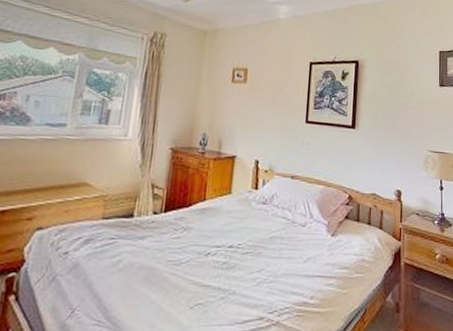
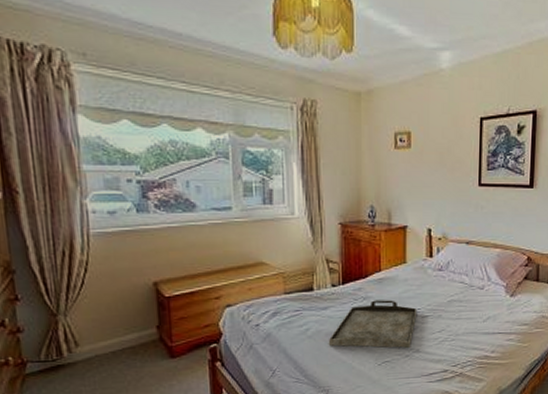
serving tray: none [139,232,238,288] -> present [328,300,417,348]

